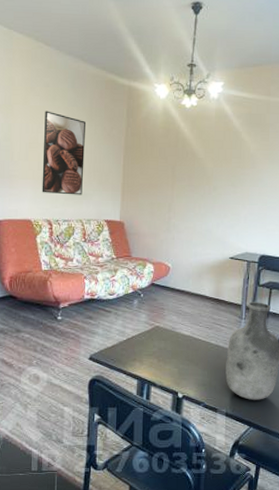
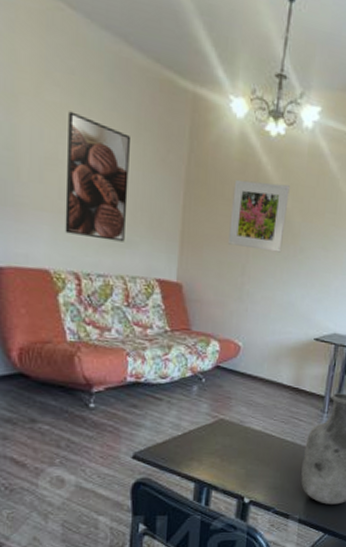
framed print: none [158,141,203,192] -> present [228,179,290,253]

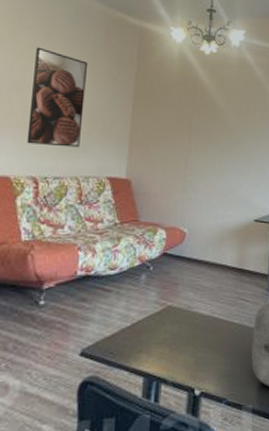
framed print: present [228,179,290,253] -> none [172,89,223,146]

